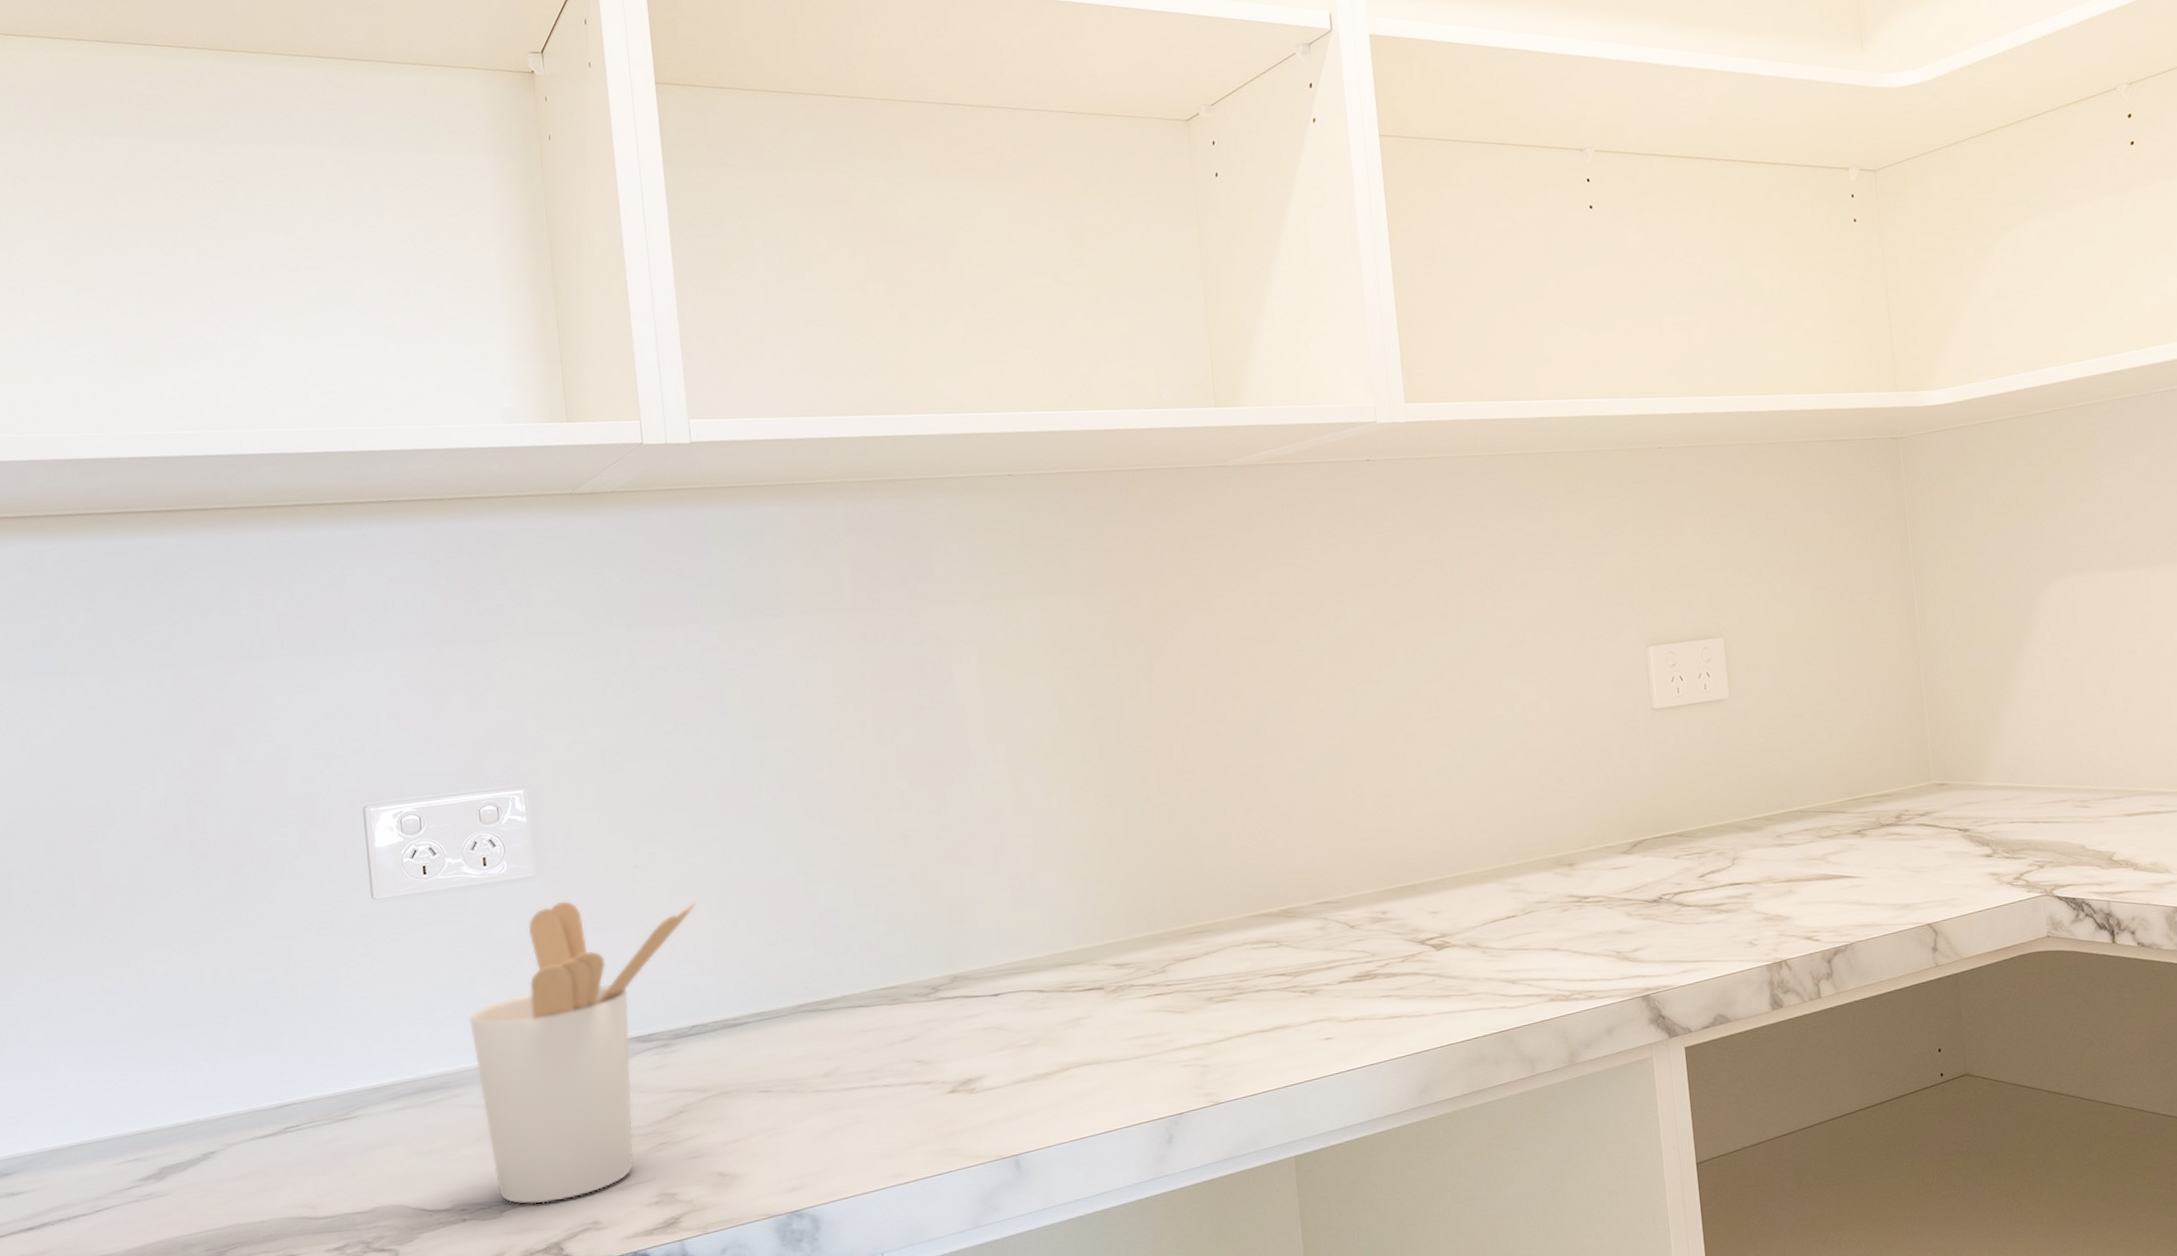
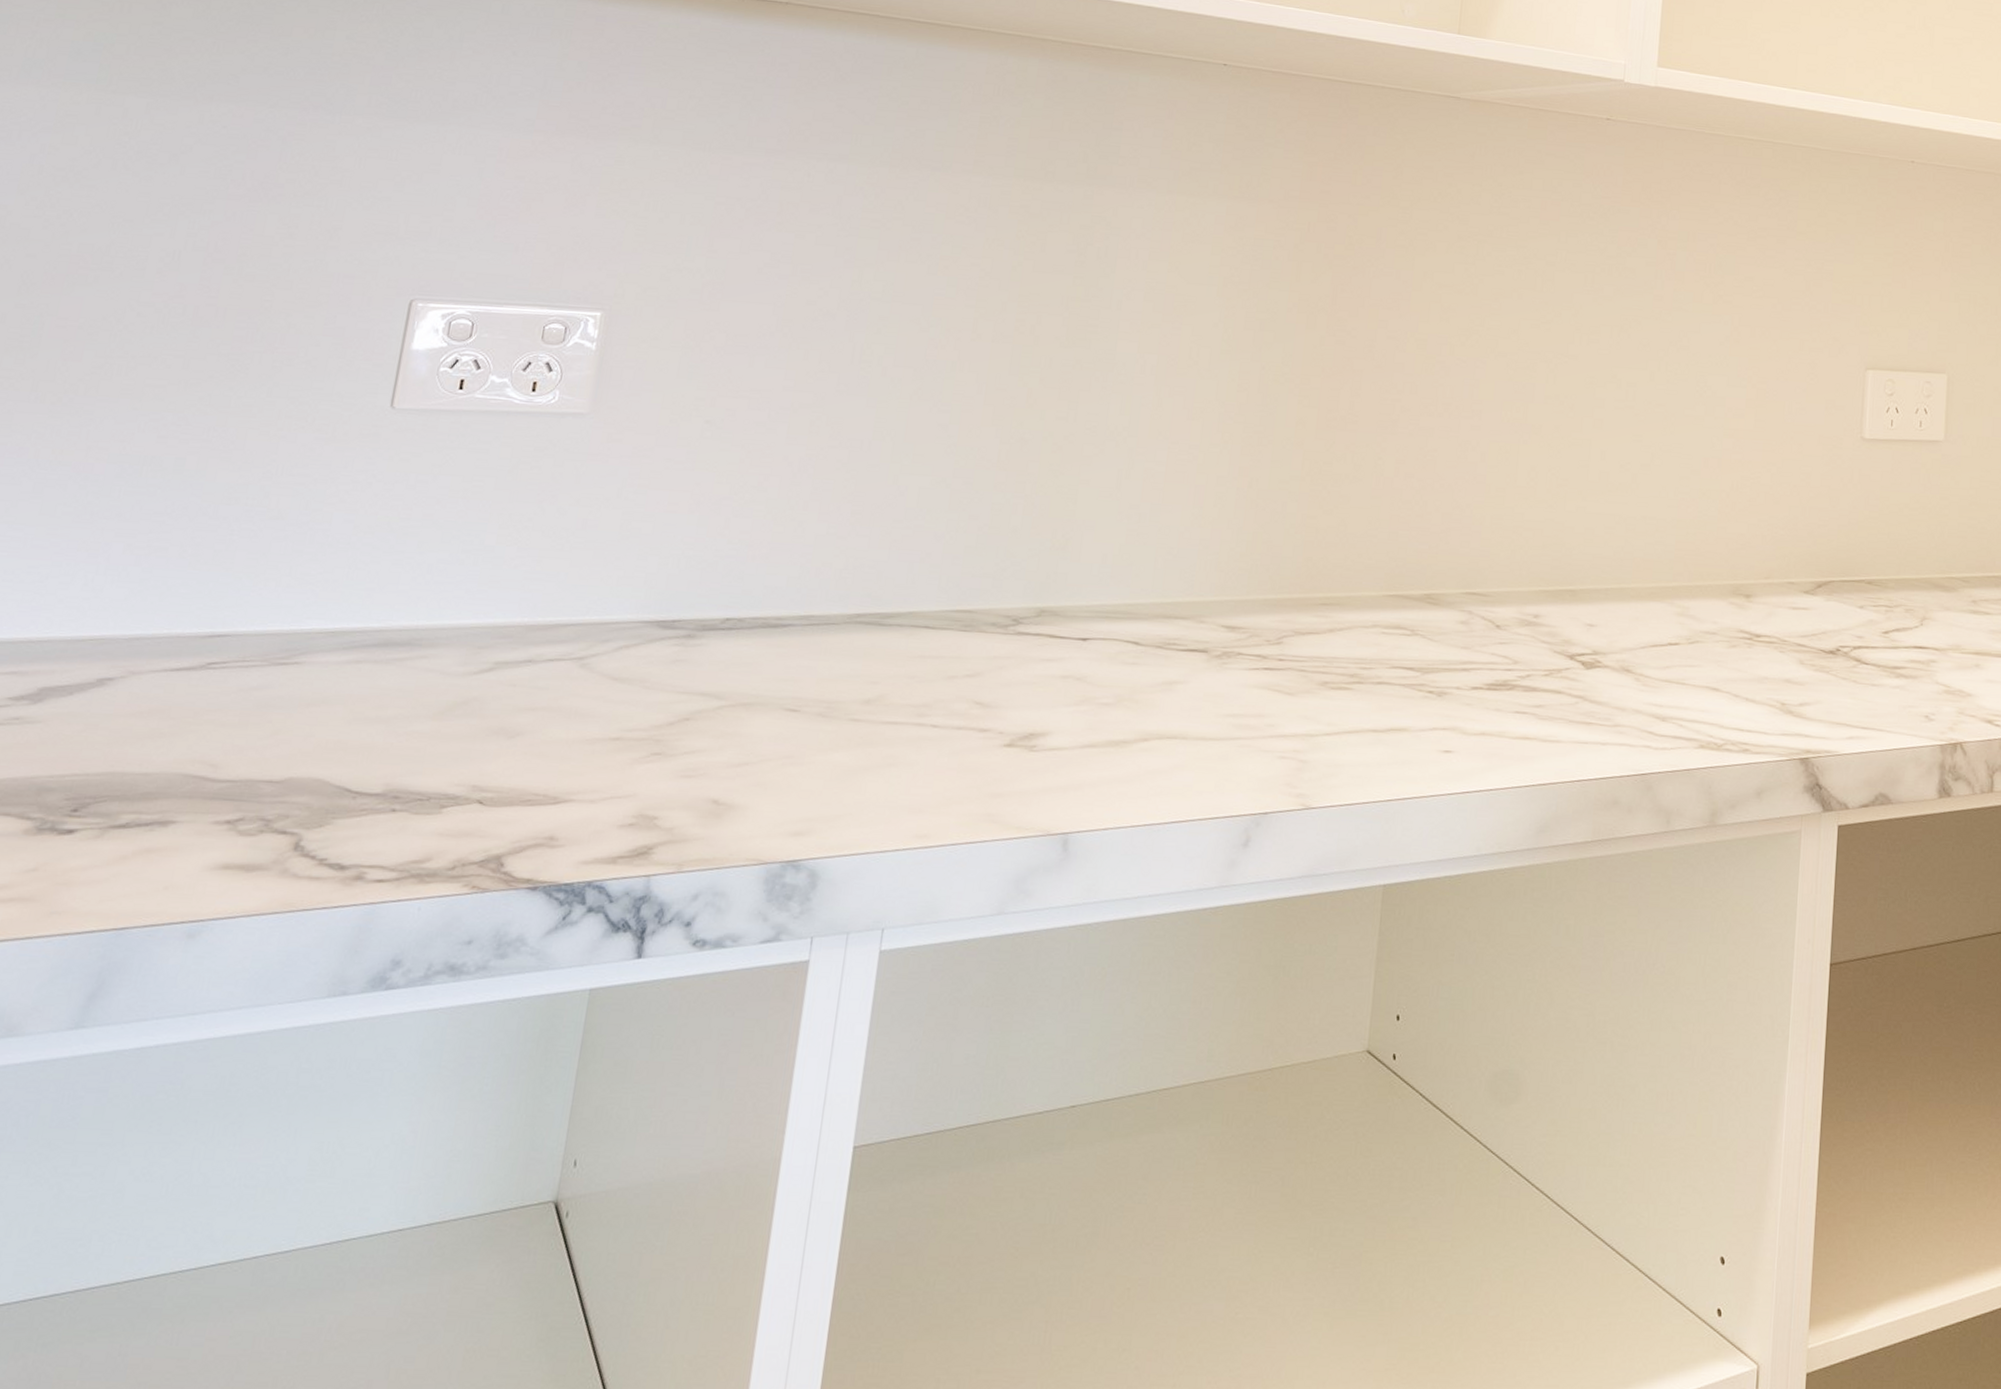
utensil holder: present [468,900,696,1205] -> none [444,446,766,805]

